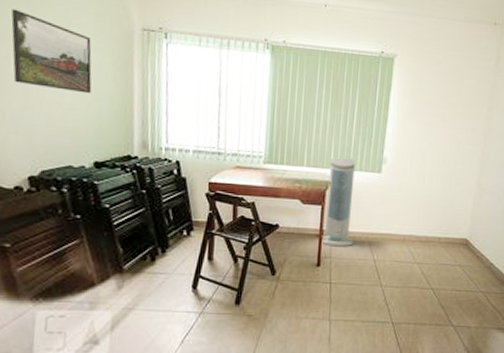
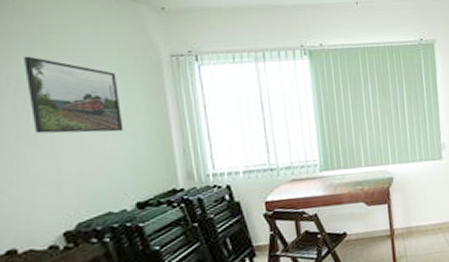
air purifier: present [322,156,355,247] -> none [388,149,428,245]

